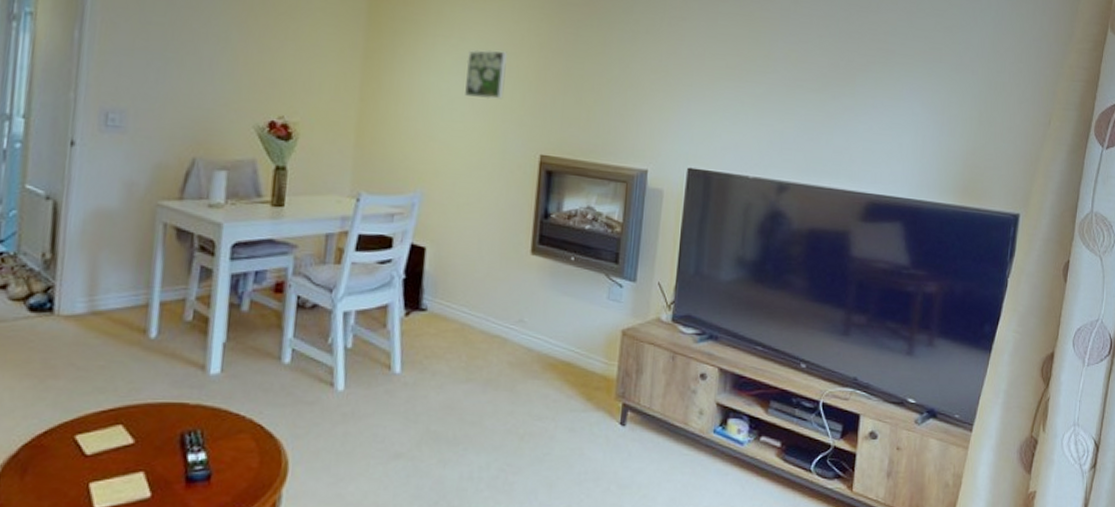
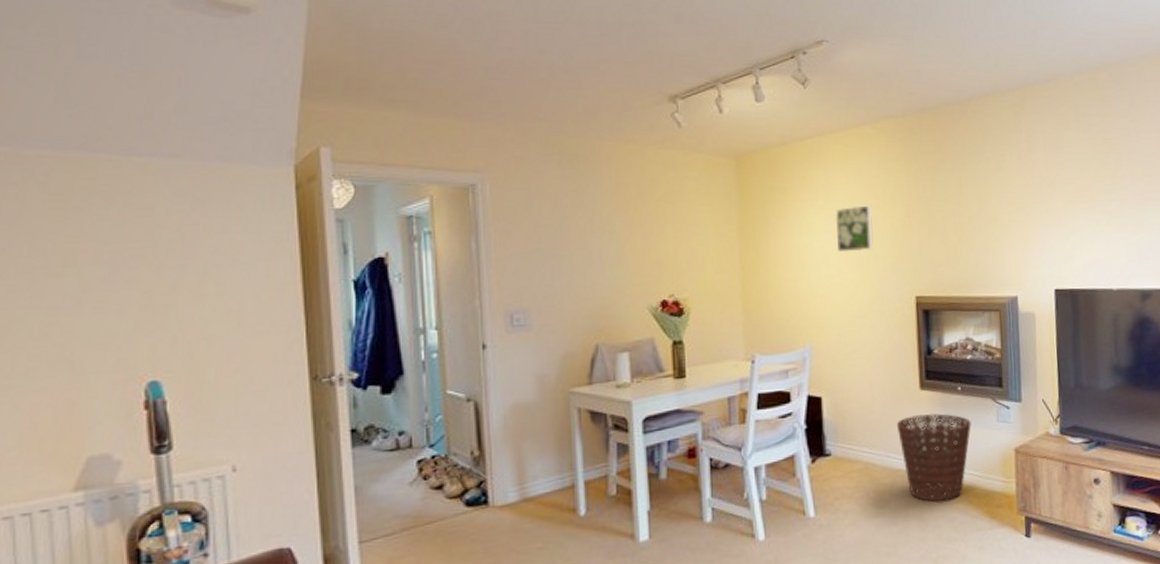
basket: none [500,280,580,376] -> present [896,413,972,502]

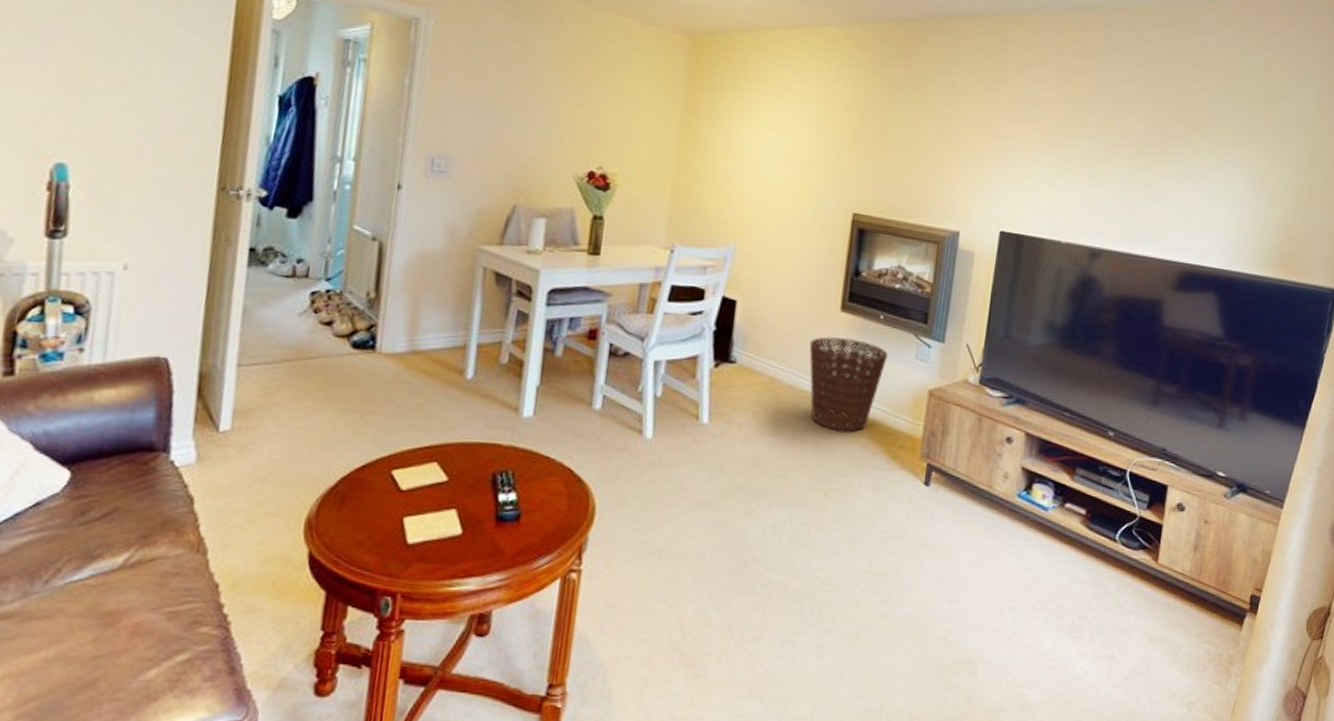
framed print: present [835,205,874,252] -> none [780,107,824,157]

